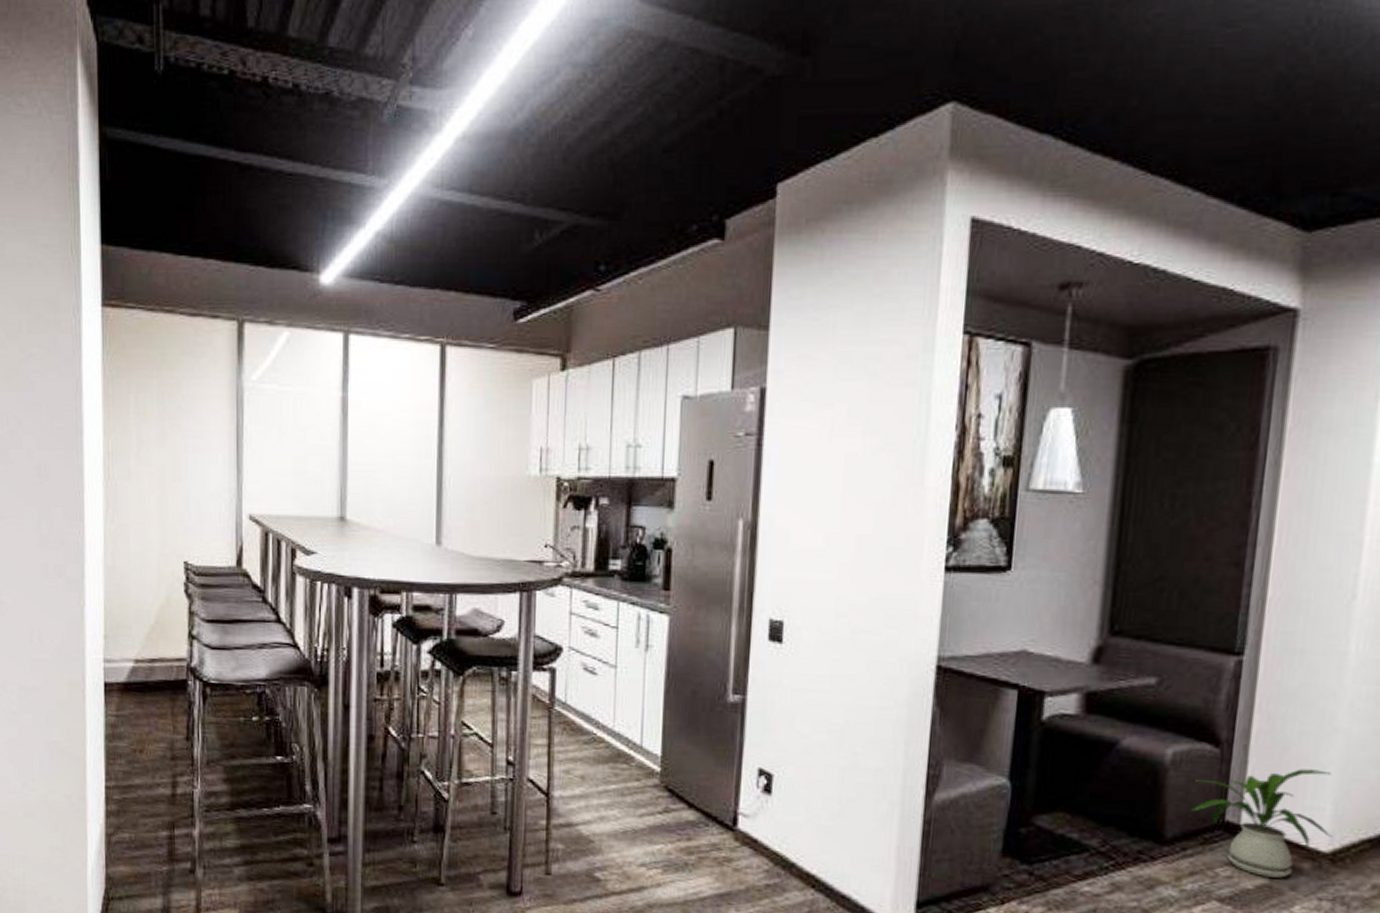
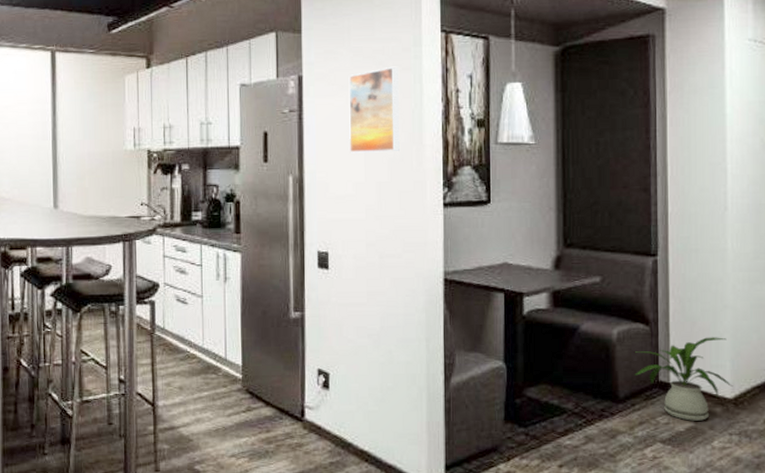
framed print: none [822,379,900,495] -> present [348,66,400,153]

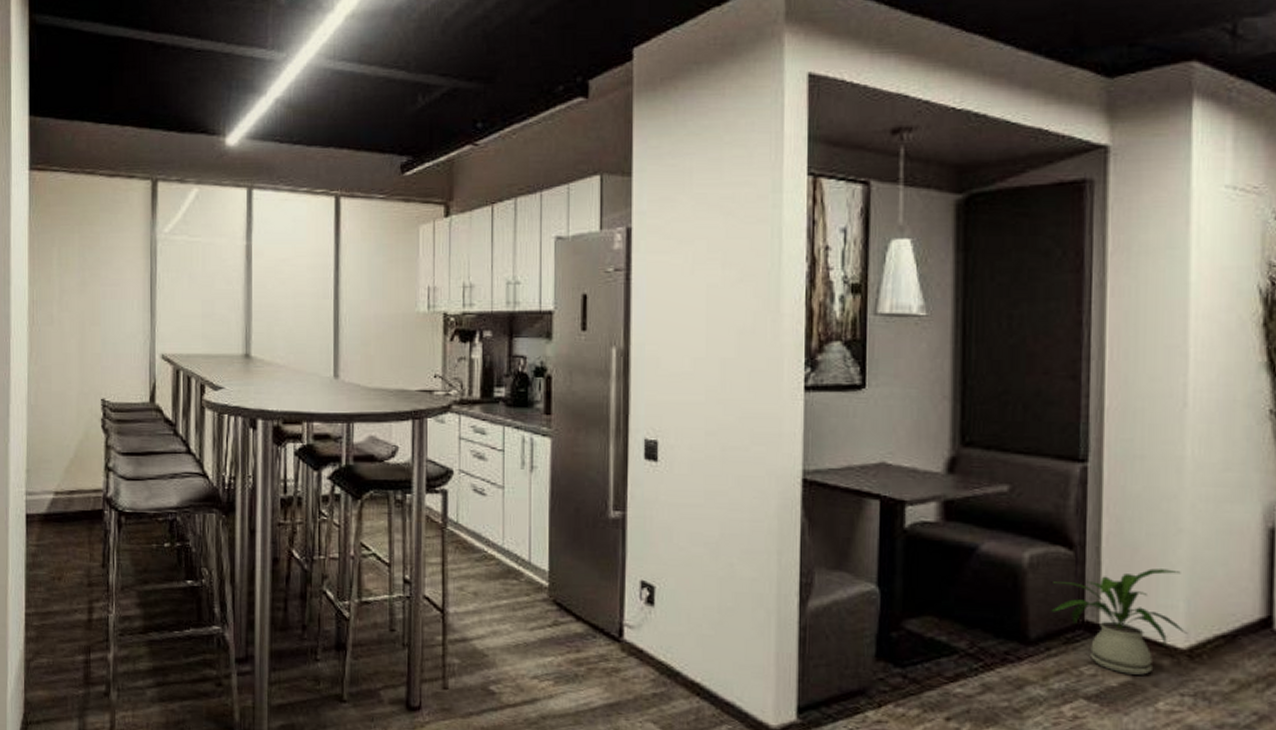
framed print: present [348,66,400,153] -> none [688,217,753,322]

